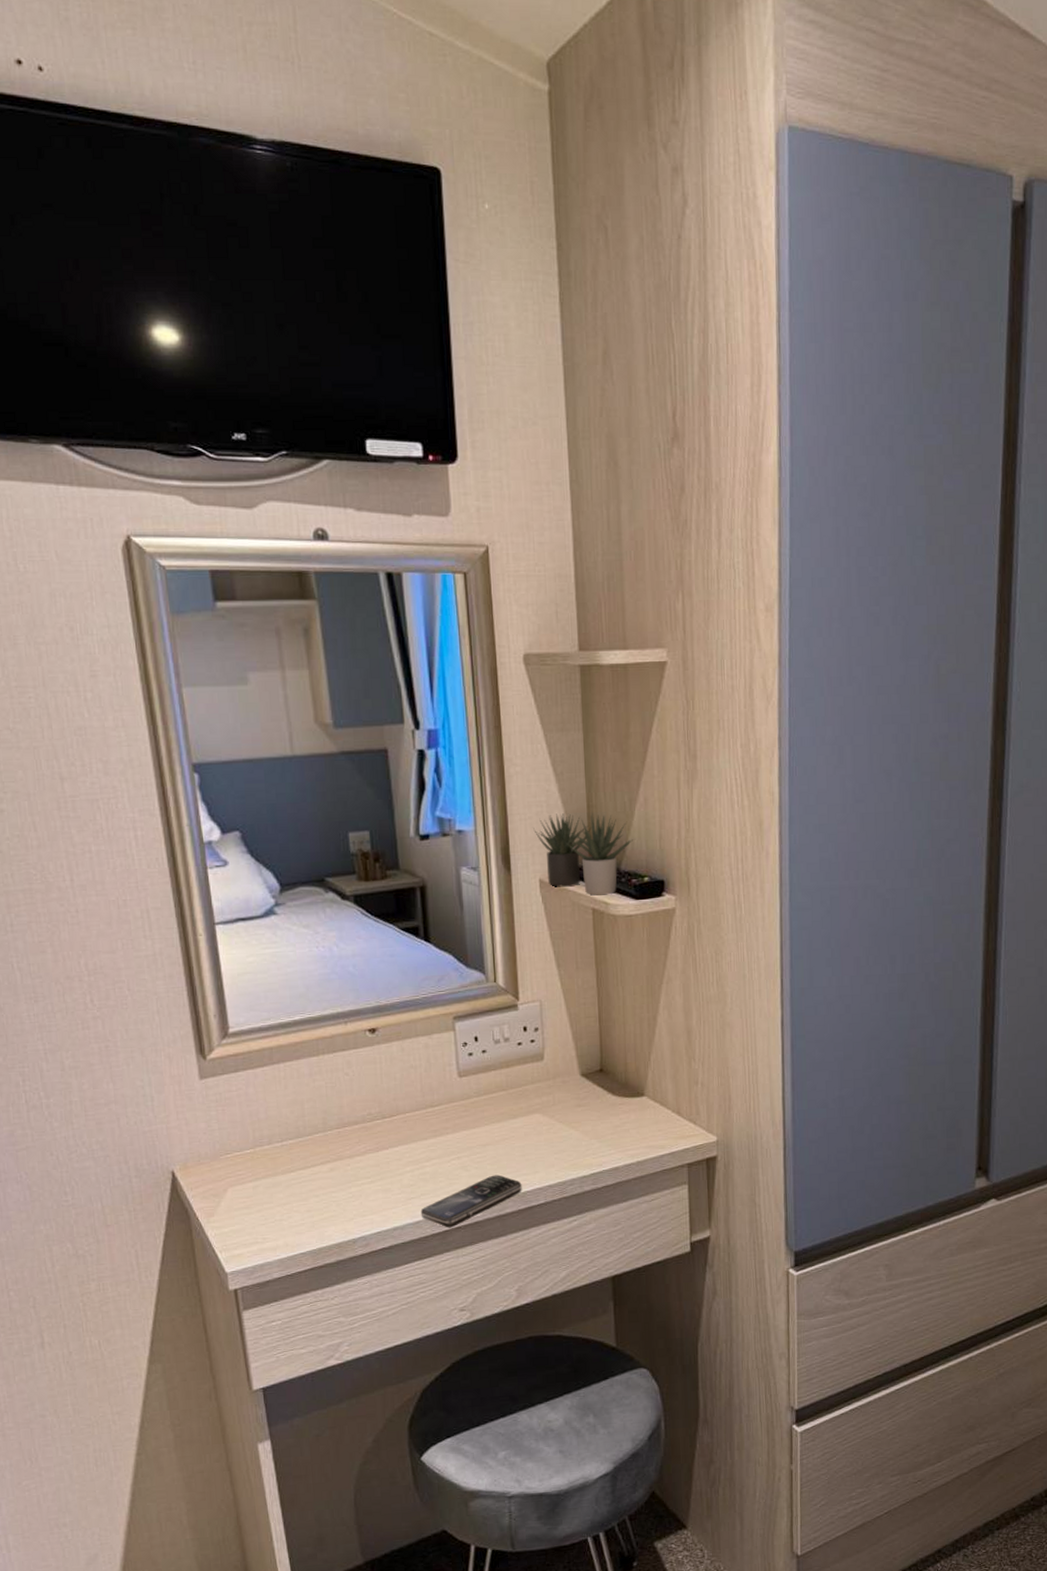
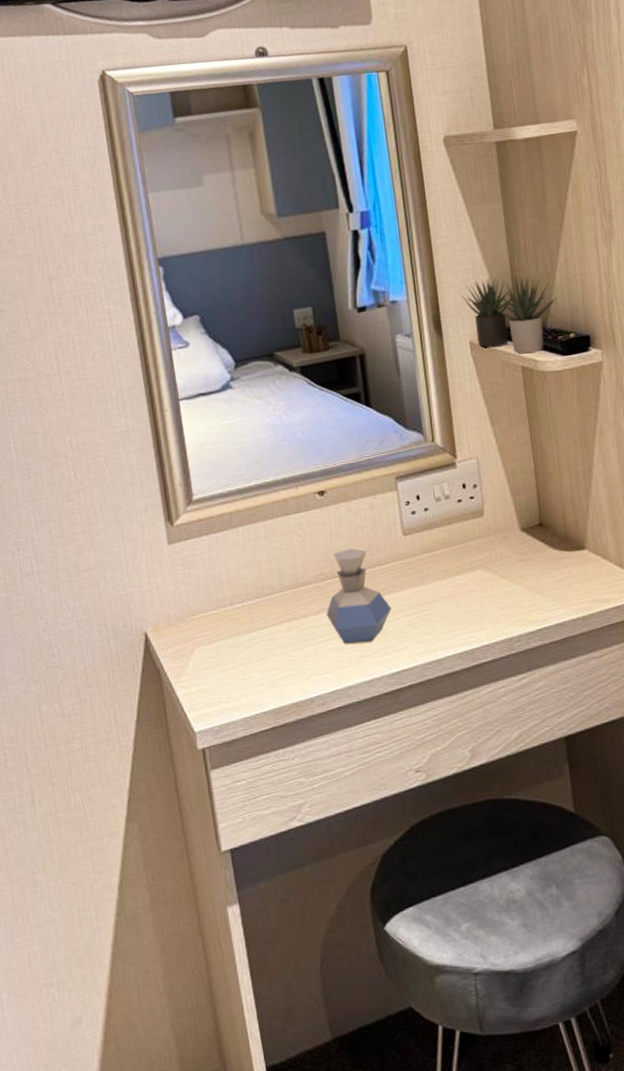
perfume bottle: none [373,1088,443,1186] -> present [326,548,392,644]
mobile phone: present [420,1174,522,1228] -> none [373,632,470,687]

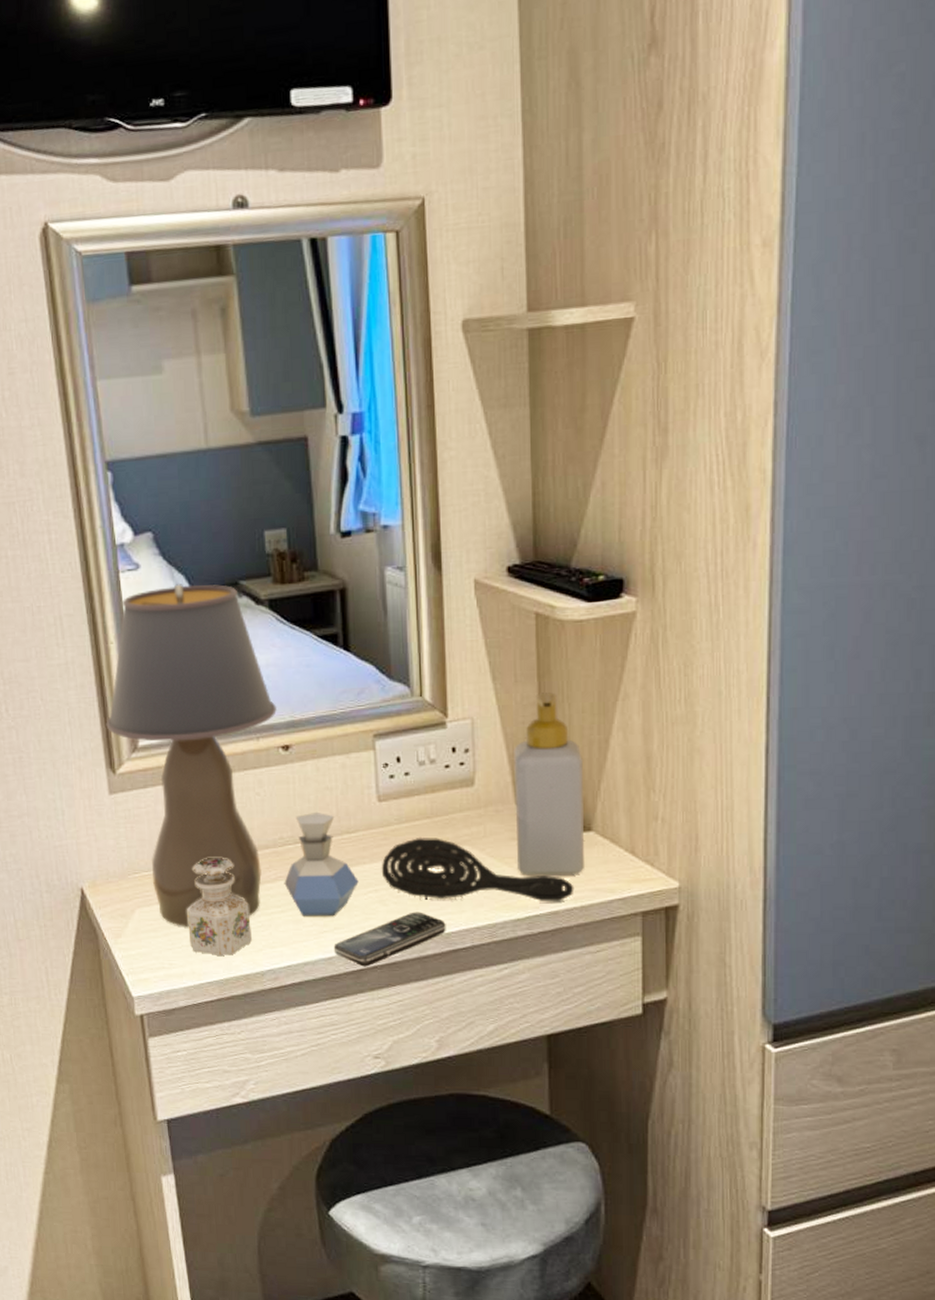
table lamp: none [163,356,312,662] -> present [106,584,277,926]
perfume bottle: none [240,595,300,687] -> present [186,857,252,957]
mobile phone: none [373,632,470,687] -> present [333,912,446,967]
hairbrush: none [410,564,576,621] -> present [381,836,574,901]
succulent plant: present [461,276,558,354] -> none [469,501,588,598]
soap bottle: none [514,432,582,592] -> present [514,692,584,876]

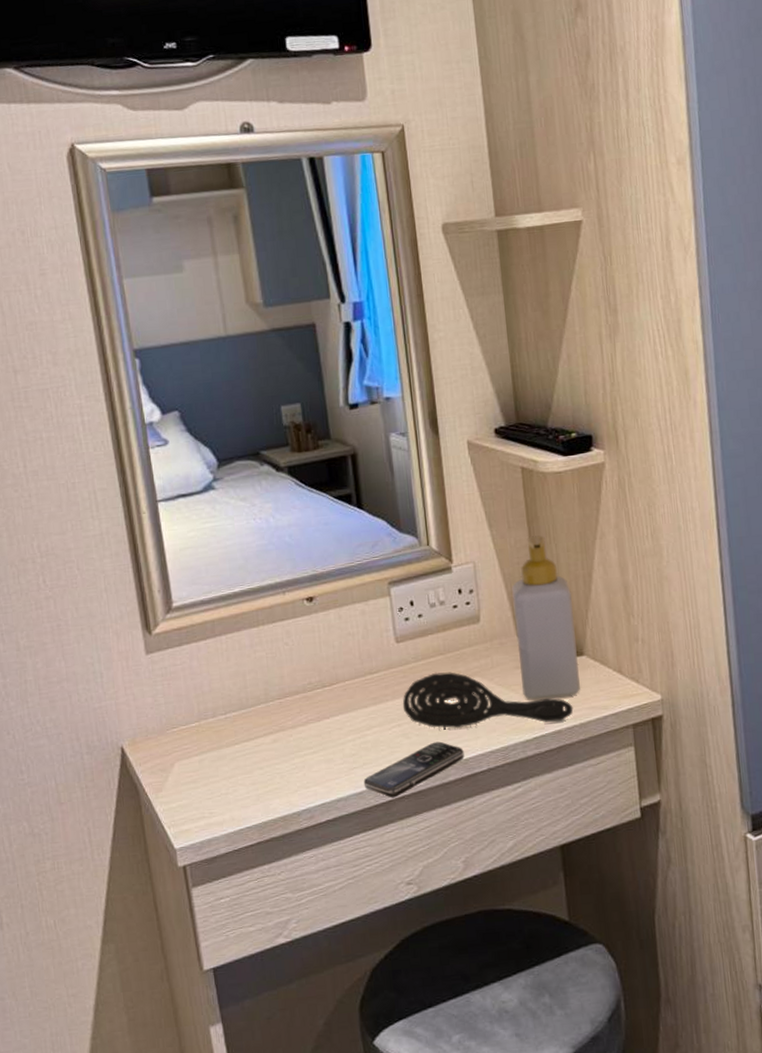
table lamp: present [106,584,277,926] -> none [141,455,300,775]
perfume bottle: present [186,857,252,957] -> none [223,706,287,801]
perfume bottle: present [284,811,359,917] -> none [314,656,383,756]

